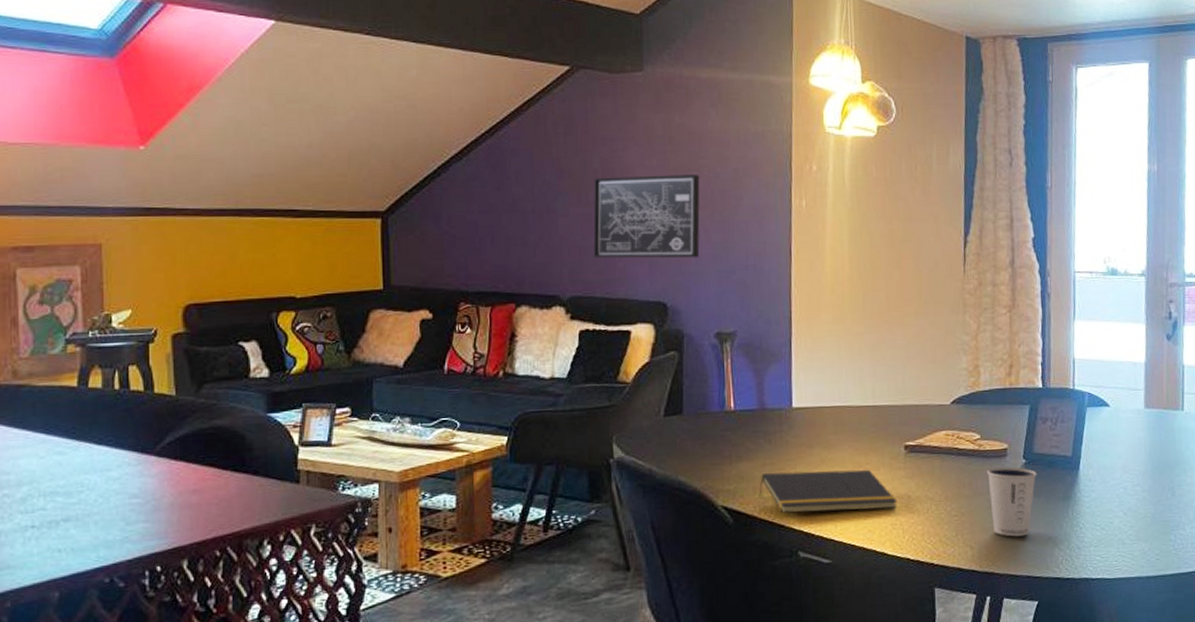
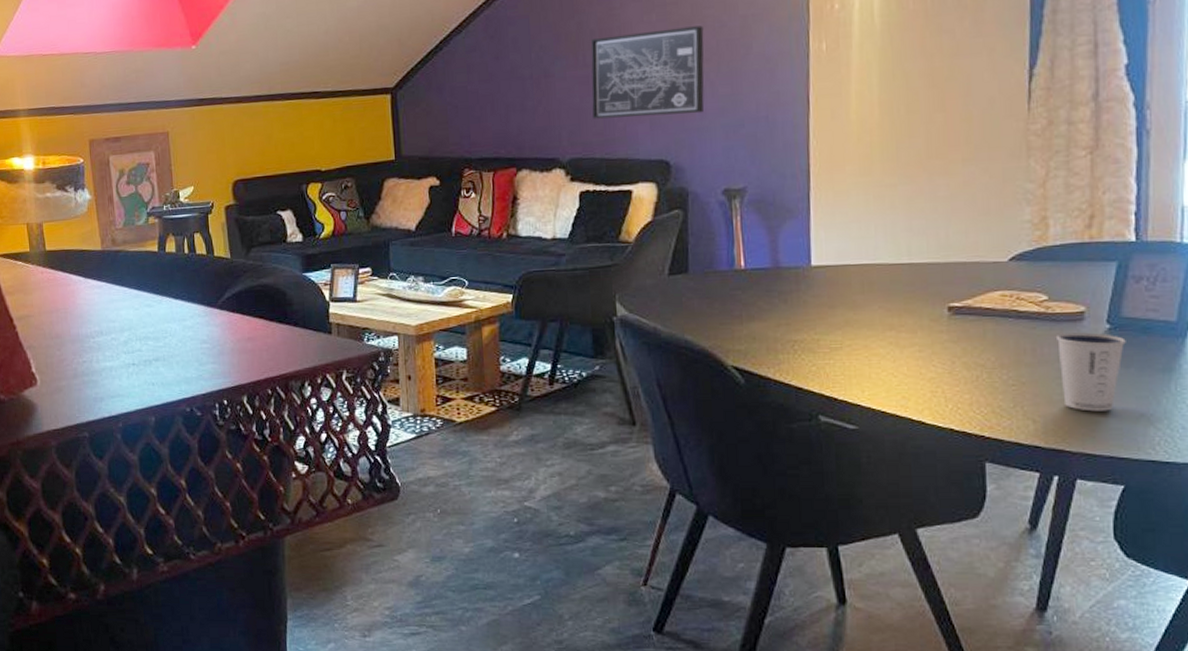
notepad: present [759,469,898,514] -> none [773,332,939,377]

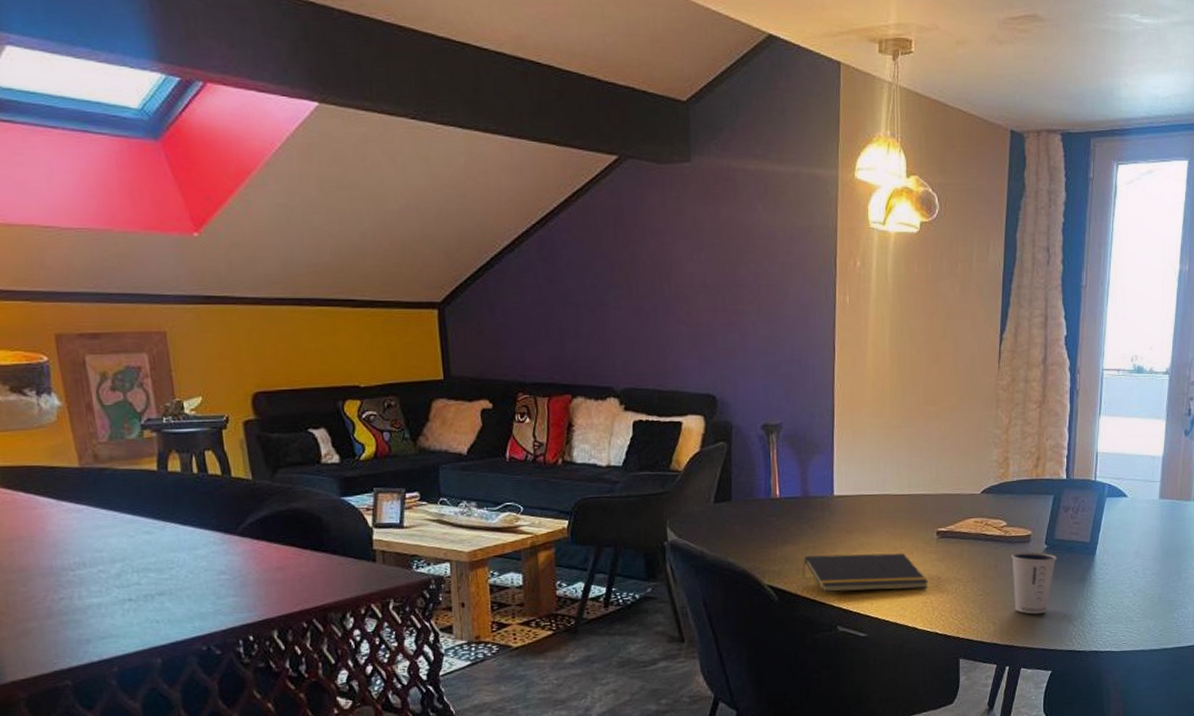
wall art: present [591,25,705,119] -> none [644,269,747,352]
notepad: none [773,332,939,377] -> present [802,553,929,593]

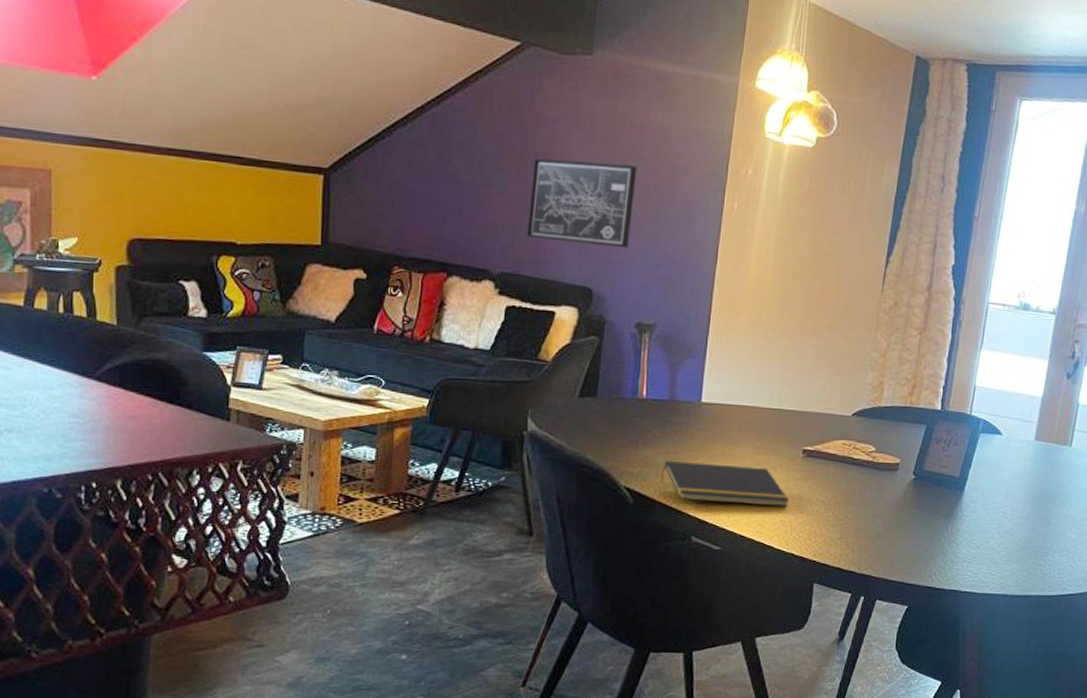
wall art: none [644,269,747,352] -> present [527,158,637,249]
dixie cup: present [1012,551,1057,614] -> none [875,480,924,546]

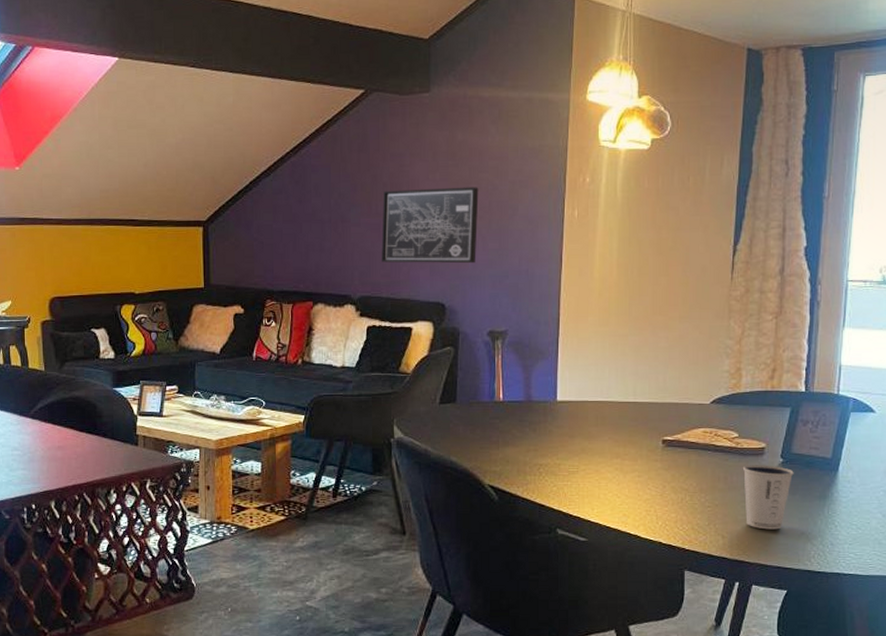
notepad: present [660,461,790,507] -> none [523,458,653,497]
dixie cup: none [875,480,924,546] -> present [743,465,794,530]

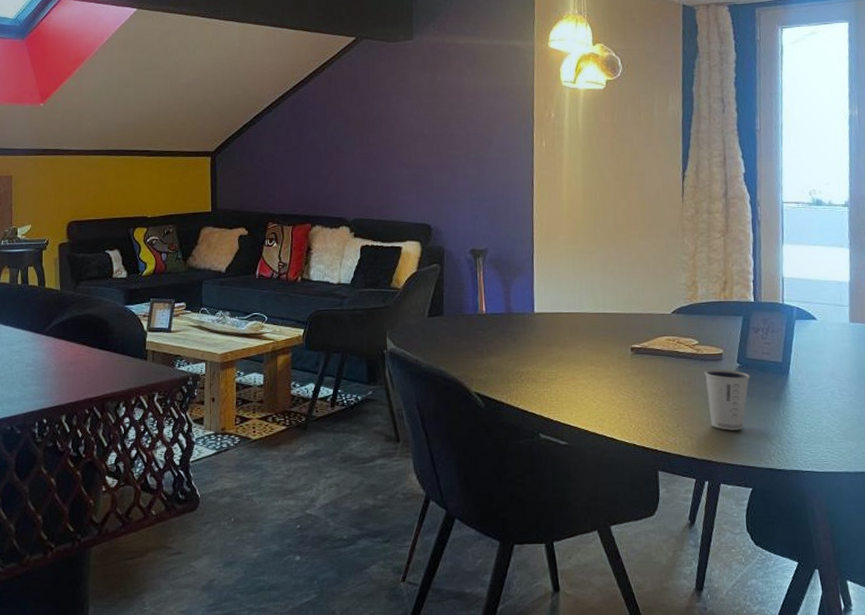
wall art: present [382,187,479,264] -> none [372,121,458,189]

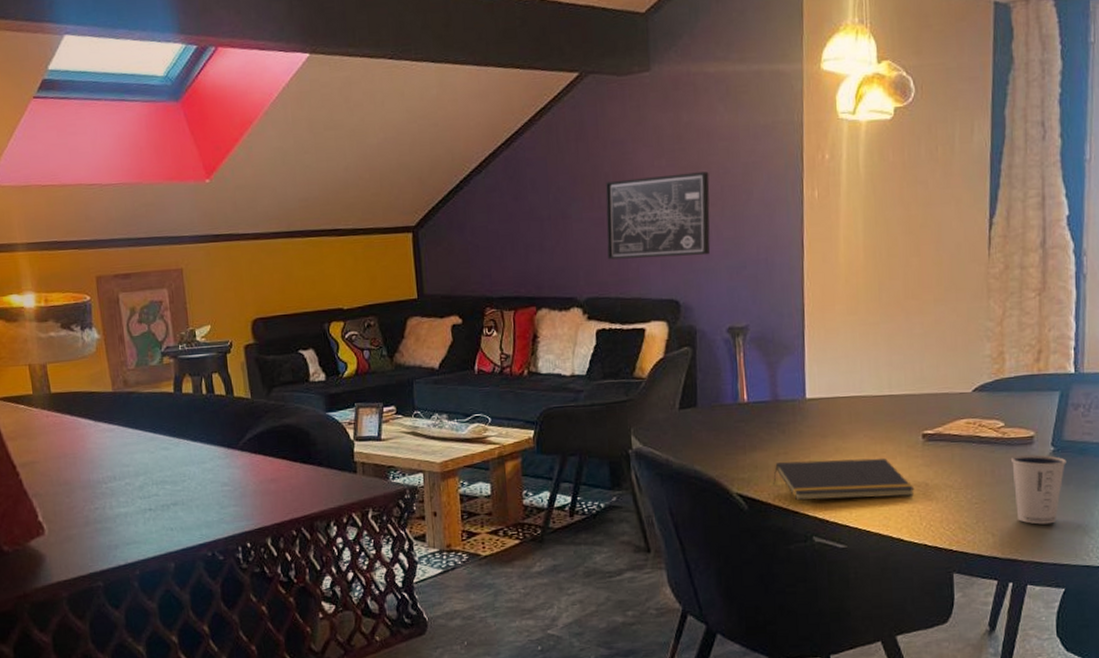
wall art: none [372,121,458,189] -> present [605,171,710,260]
notepad: none [506,366,625,402] -> present [773,458,915,501]

